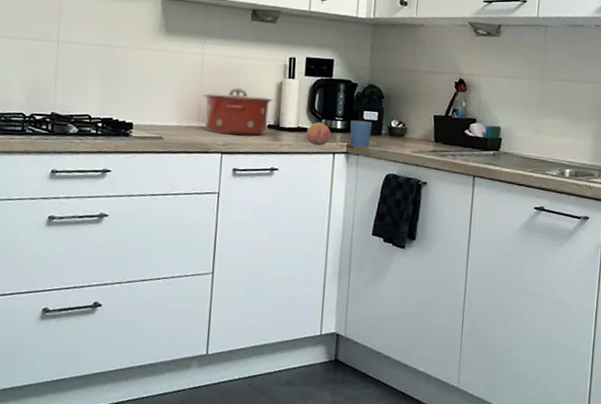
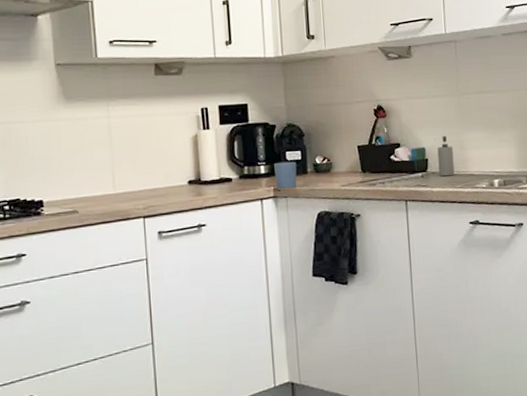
casserole: present [202,87,273,136] -> none [114,146,190,198]
fruit: present [306,122,331,146] -> none [230,169,256,194]
soap dispenser: none [511,118,528,159] -> present [434,136,455,177]

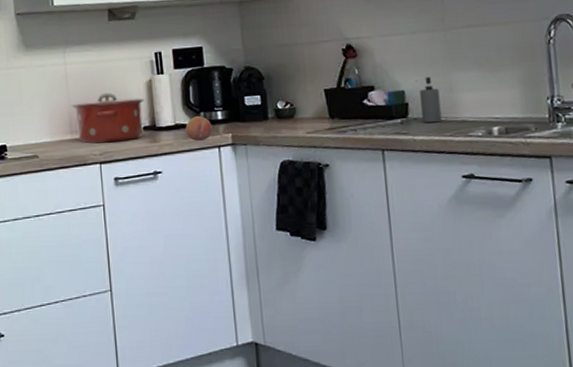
casserole: none [114,146,190,198] -> present [71,92,145,144]
fruit: none [230,169,256,194] -> present [185,115,213,141]
mug: present [274,161,297,191] -> none [232,106,257,138]

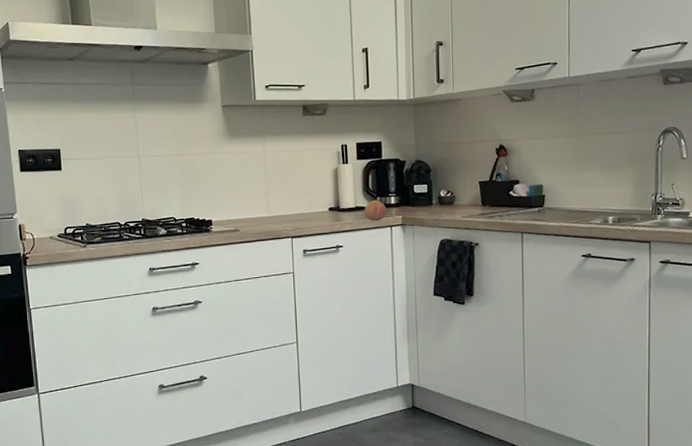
casserole: present [71,92,145,144] -> none [268,177,331,221]
soap dispenser: present [416,77,442,123] -> none [552,174,570,212]

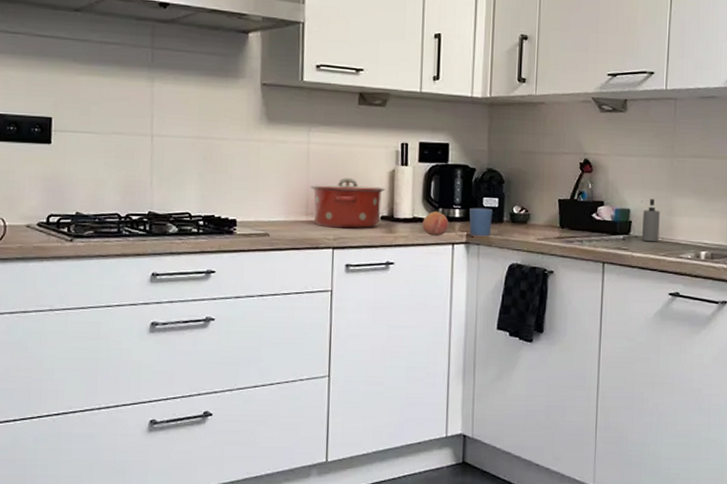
casserole: none [268,177,331,221] -> present [309,177,386,229]
mug: none [403,194,423,220] -> present [469,207,492,238]
soap dispenser: none [552,174,570,212] -> present [641,199,660,242]

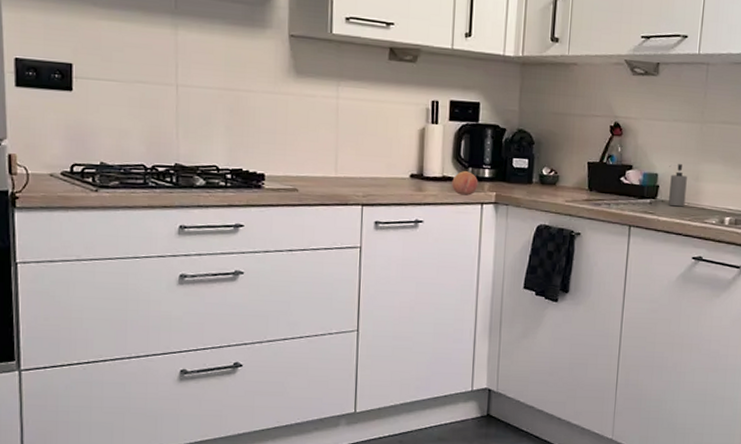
casserole: present [309,177,386,229] -> none [339,134,416,186]
mug: present [469,207,492,238] -> none [498,168,522,199]

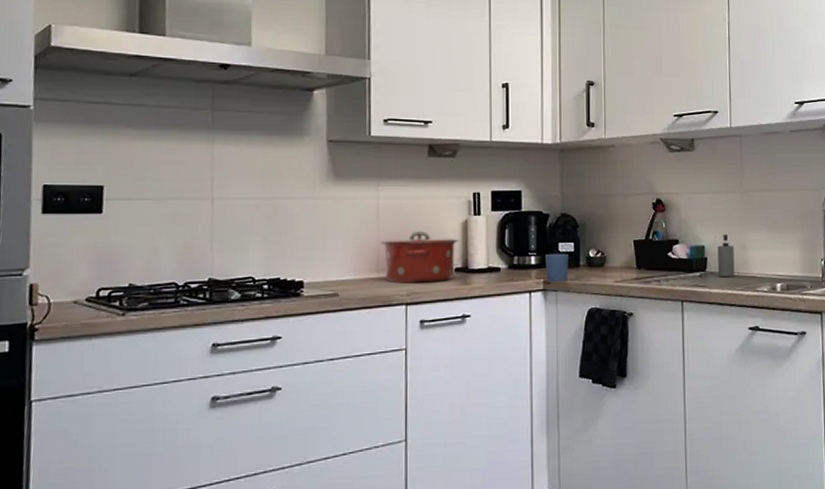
casserole: none [339,134,416,186] -> present [380,230,459,283]
fruit: present [452,170,479,196] -> none [498,259,525,285]
mug: none [498,168,522,199] -> present [545,253,568,284]

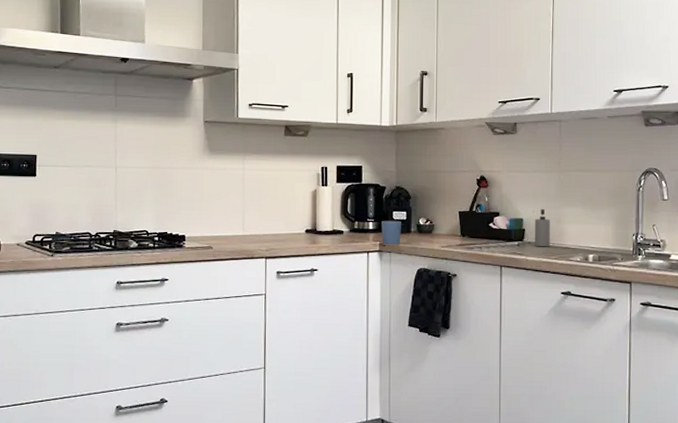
casserole: present [380,230,459,283] -> none [245,197,309,241]

